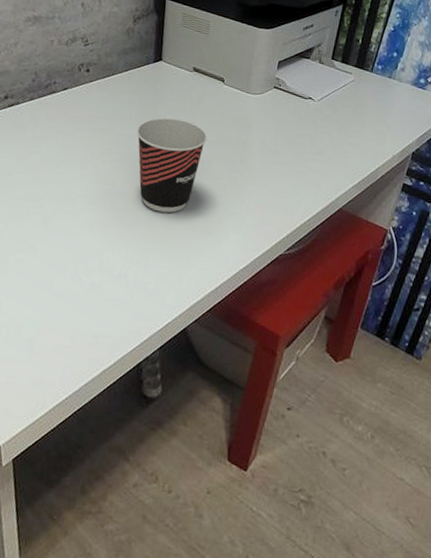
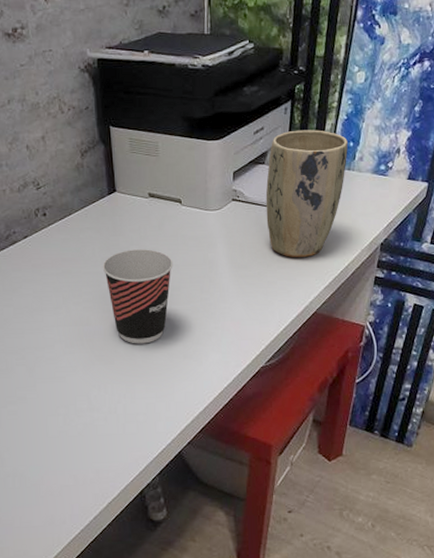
plant pot: none [304,32,392,154] -> present [265,130,348,257]

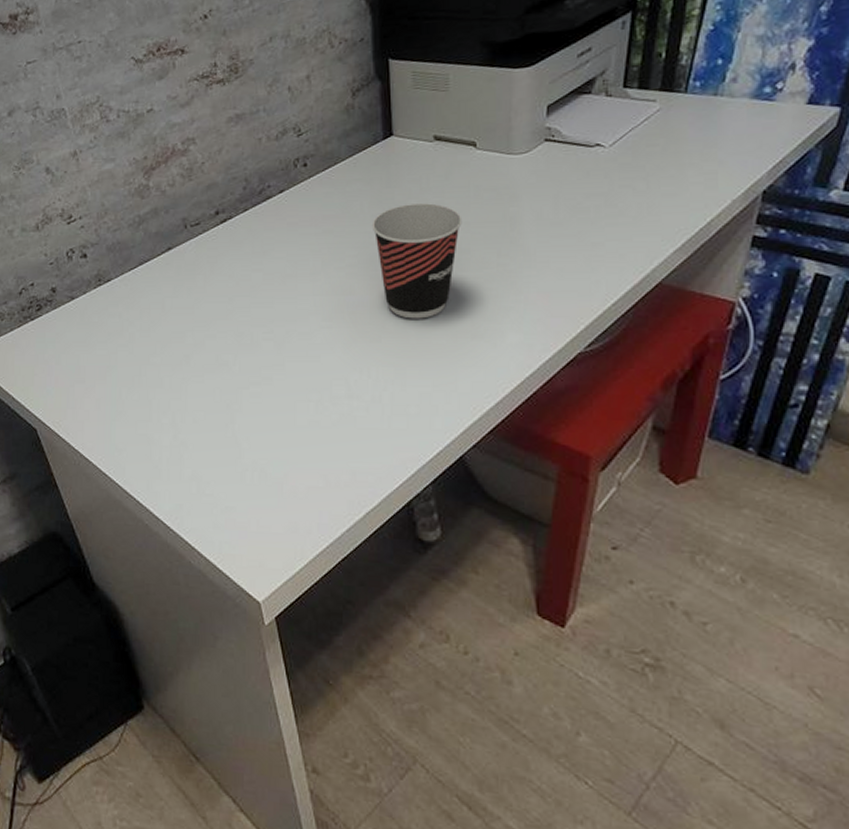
plant pot: present [265,130,348,257] -> none [591,46,714,211]

